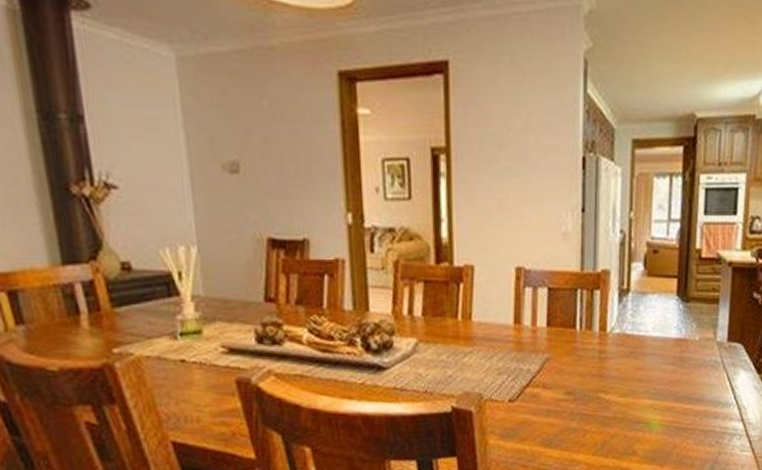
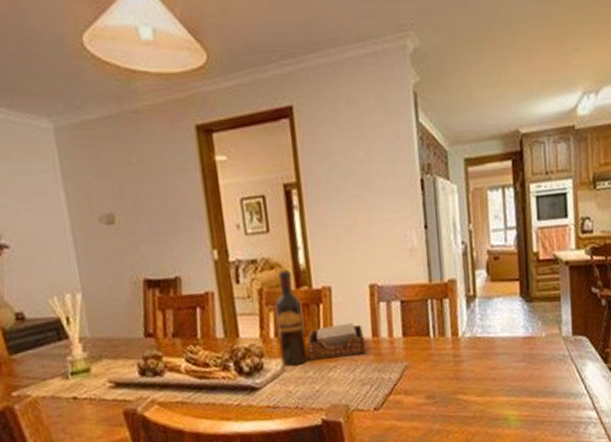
wine bottle: none [410,243,442,349] -> present [274,270,308,368]
napkin holder: none [442,306,507,343] -> present [306,322,367,360]

